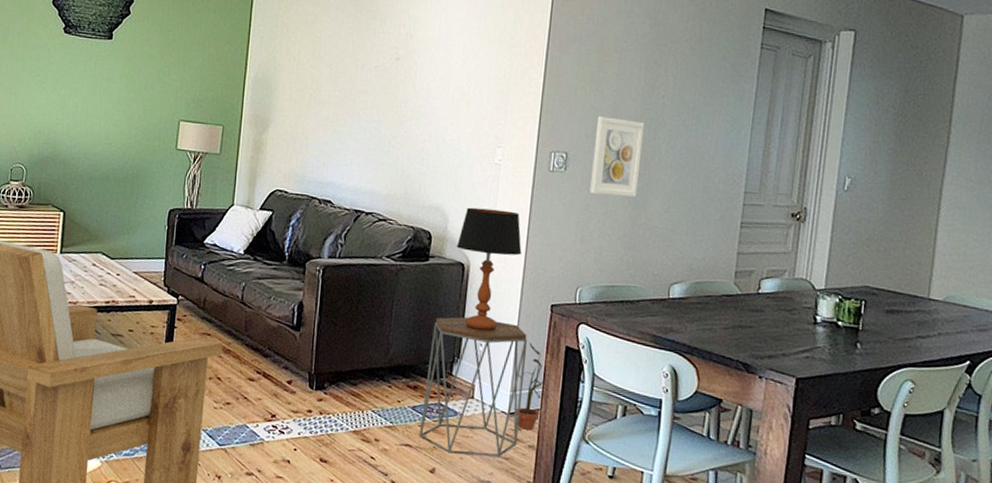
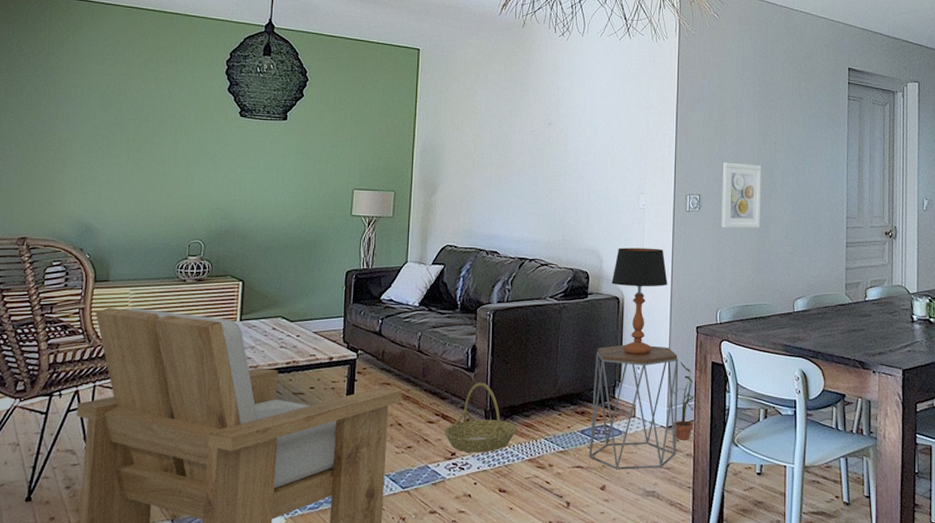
basket: none [265,342,343,418] -> present [444,382,517,453]

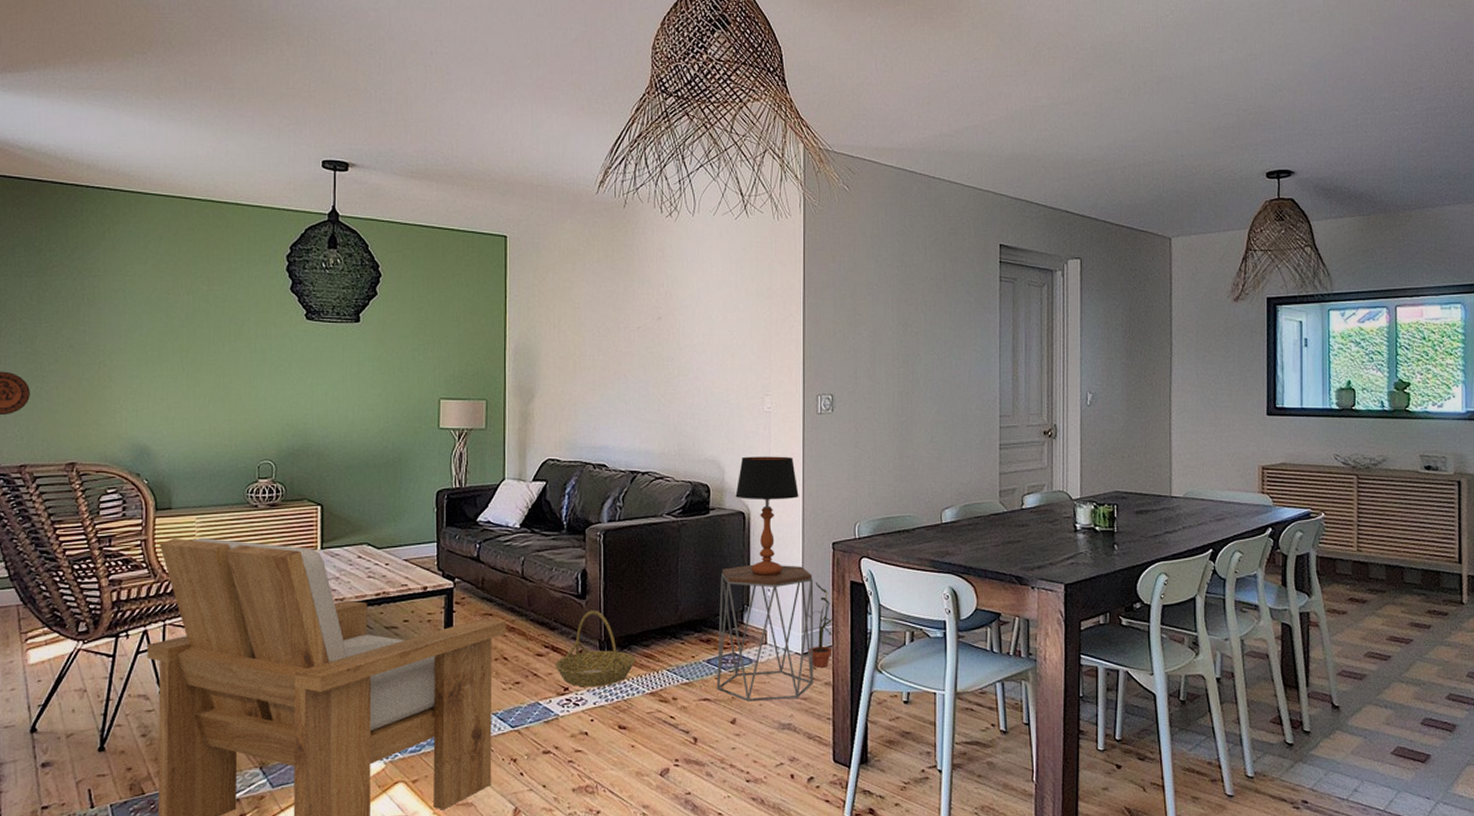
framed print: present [721,162,762,229] -> none [857,357,903,432]

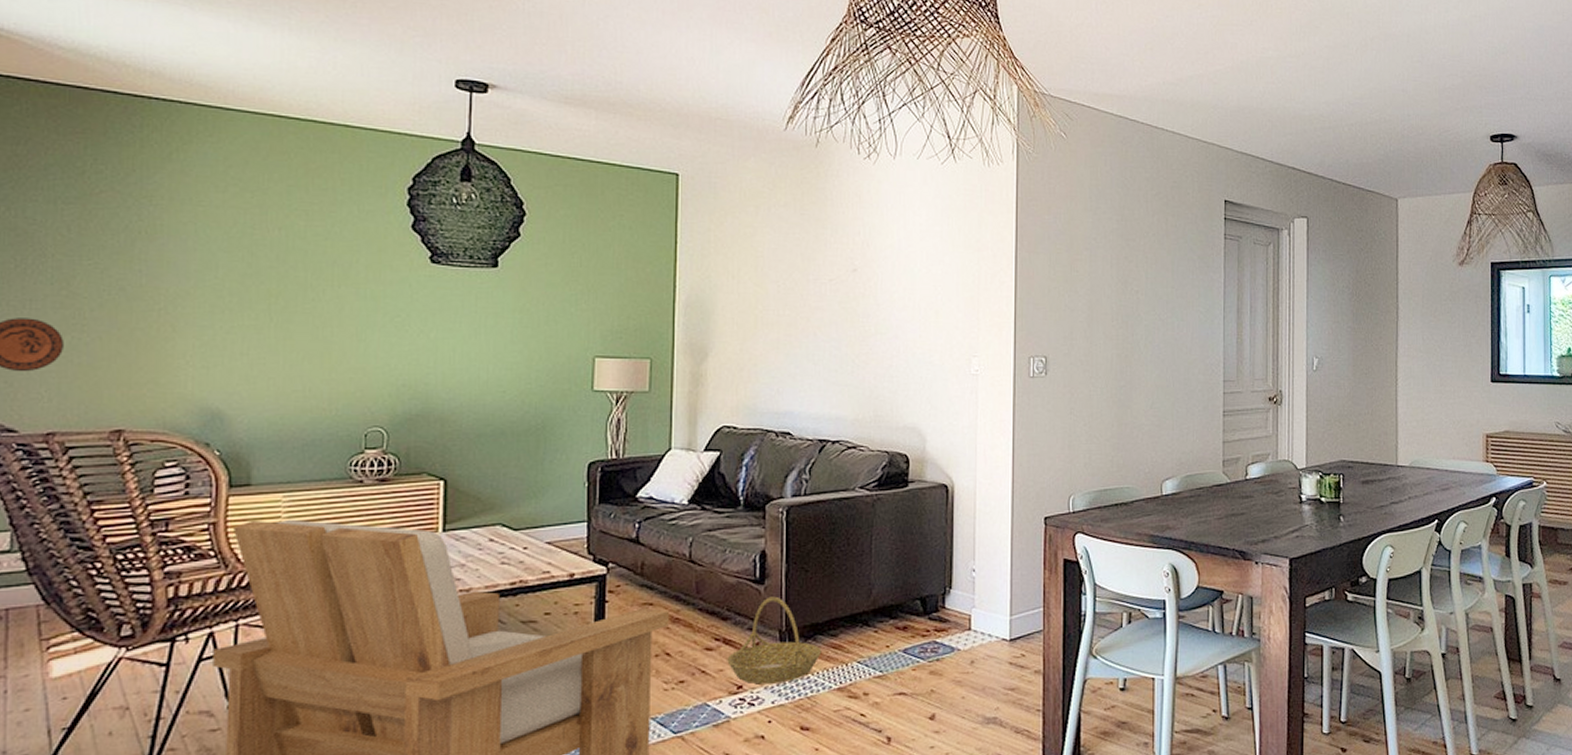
side table: present [716,564,814,702] -> none [913,542,1024,695]
table lamp: present [735,456,799,576] -> none [938,423,1008,555]
potted plant: present [808,581,834,668] -> none [1016,560,1045,655]

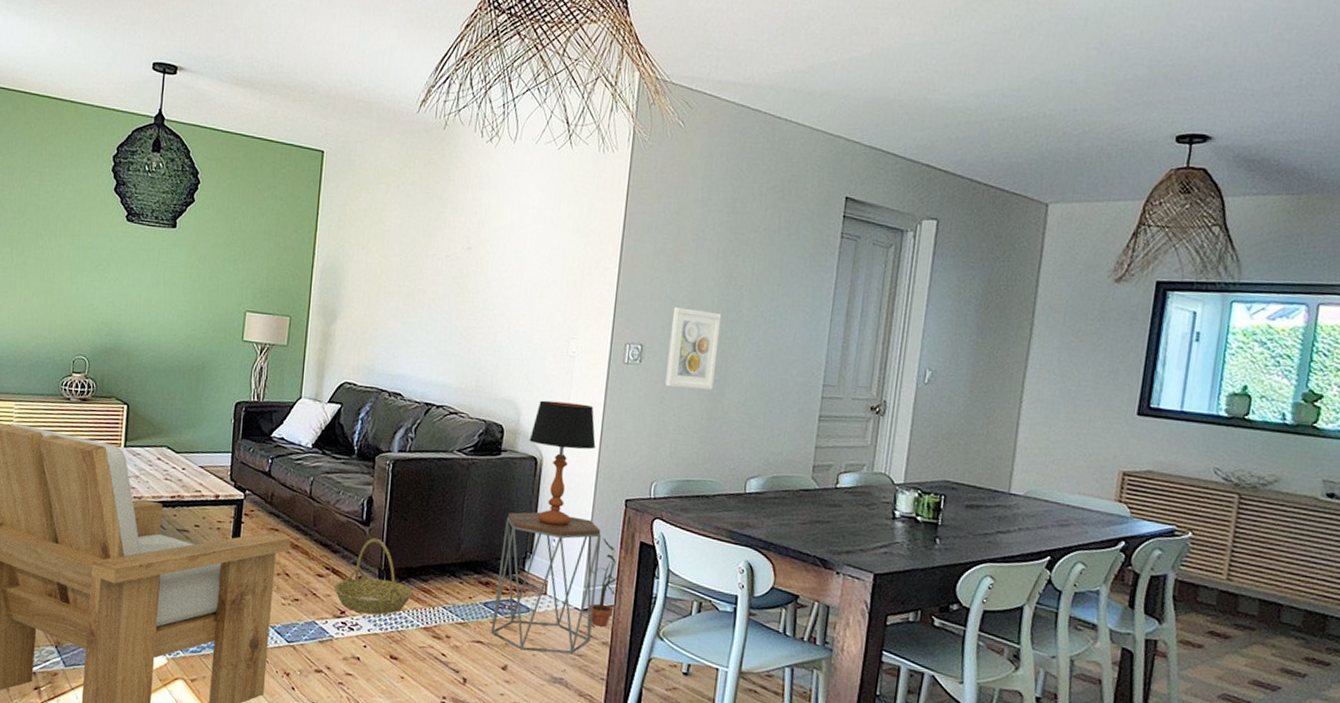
side table: none [913,542,1024,695] -> present [490,511,602,654]
table lamp: none [938,423,1008,555] -> present [529,400,596,526]
potted plant: none [1016,560,1045,655] -> present [589,537,618,627]
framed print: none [1073,316,1121,397] -> present [665,307,722,391]

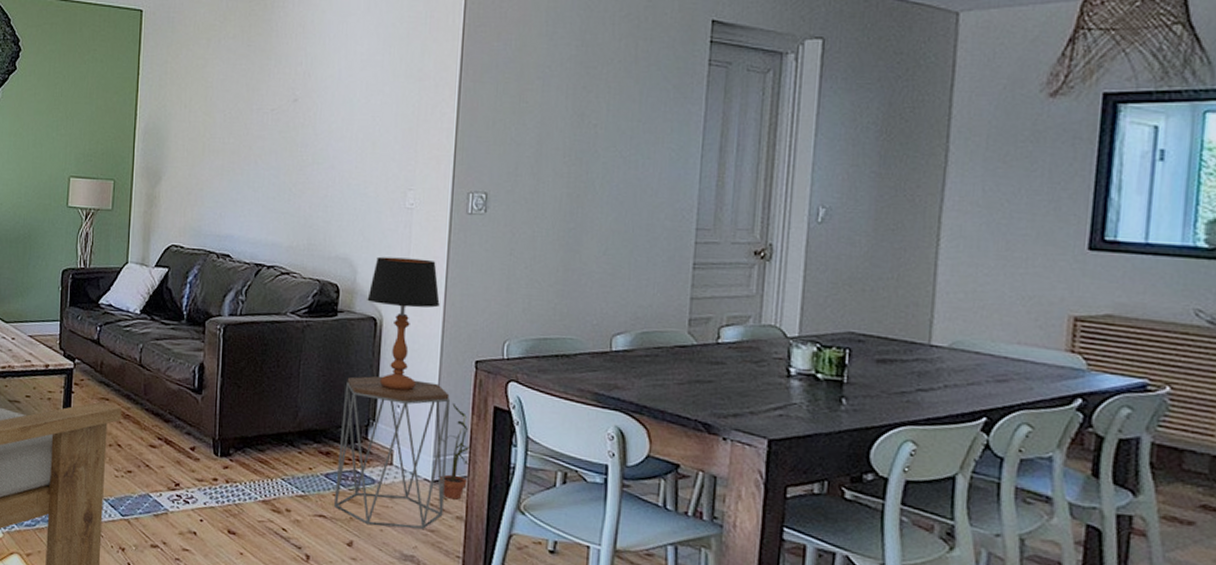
basket: present [334,538,413,615] -> none [167,406,250,487]
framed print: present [665,307,722,391] -> none [514,151,575,240]

